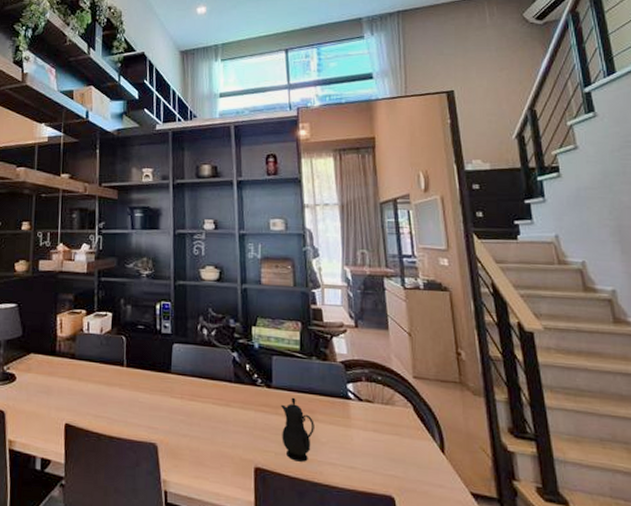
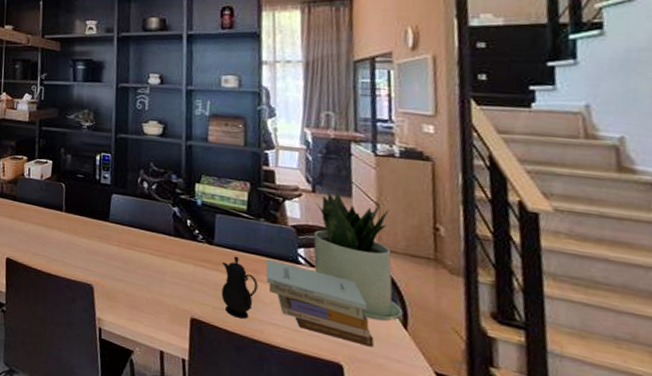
books: none [320,398,418,476] -> present [265,259,374,348]
planter: none [358,325,440,448] -> present [313,191,403,321]

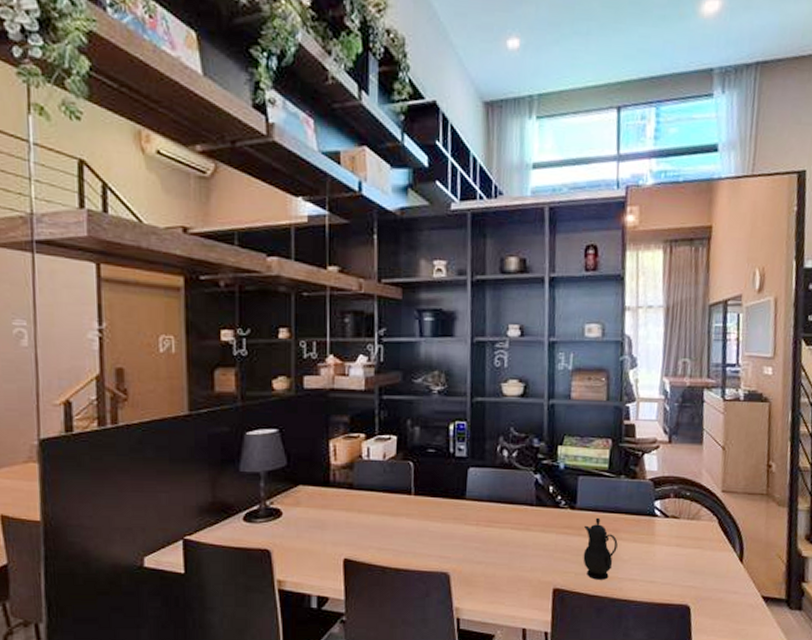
books: present [265,259,374,348] -> none [625,516,716,585]
planter: present [313,191,403,321] -> none [668,439,740,559]

